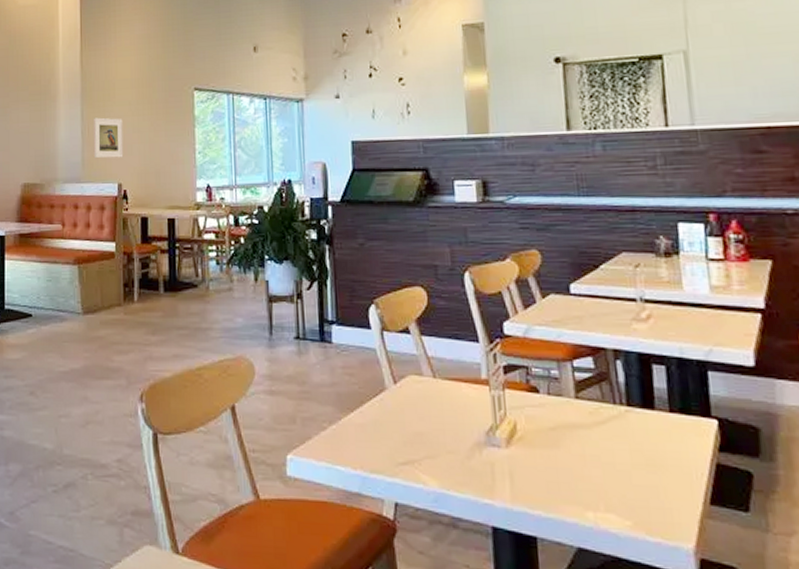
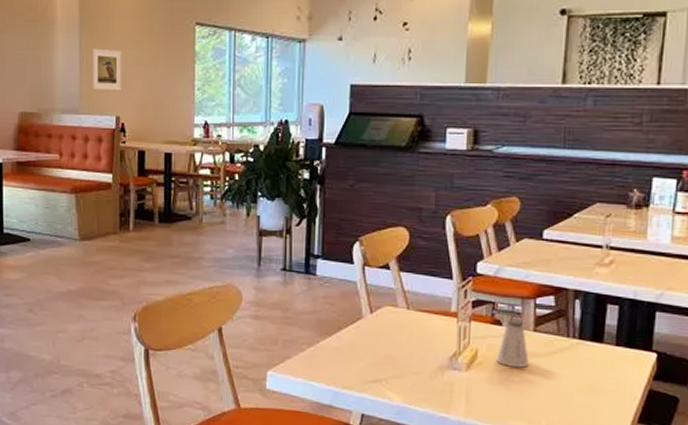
saltshaker: none [537,384,575,441] -> present [496,318,529,368]

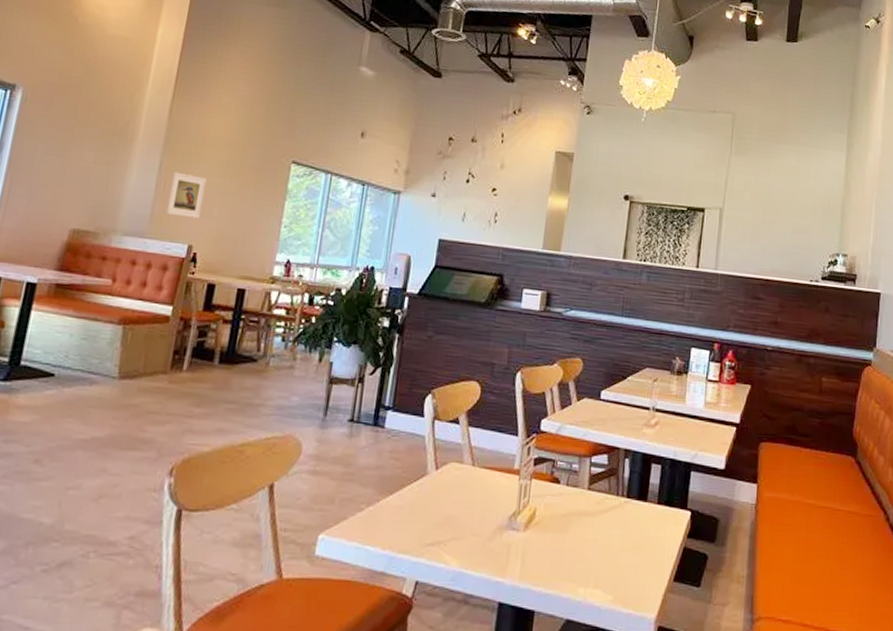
saltshaker: present [496,318,529,368] -> none [552,476,582,527]

